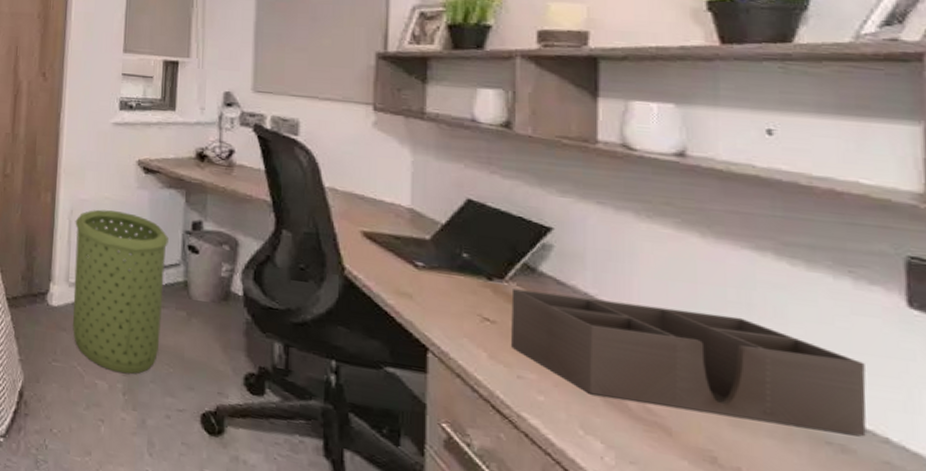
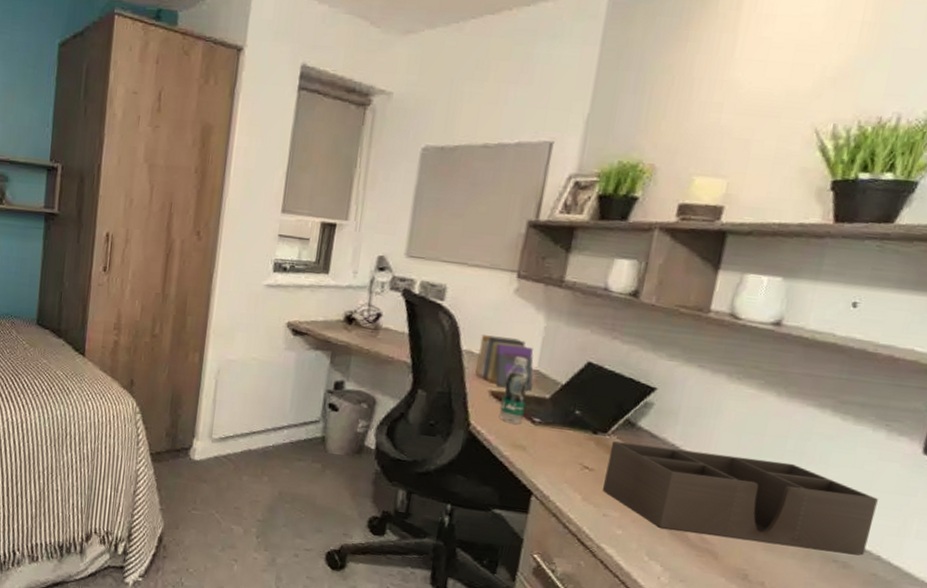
laundry basket: present [72,209,169,374] -> none [213,369,311,520]
books: none [343,171,409,233] -> present [475,335,534,392]
bottle: none [376,194,405,270] -> present [499,357,531,425]

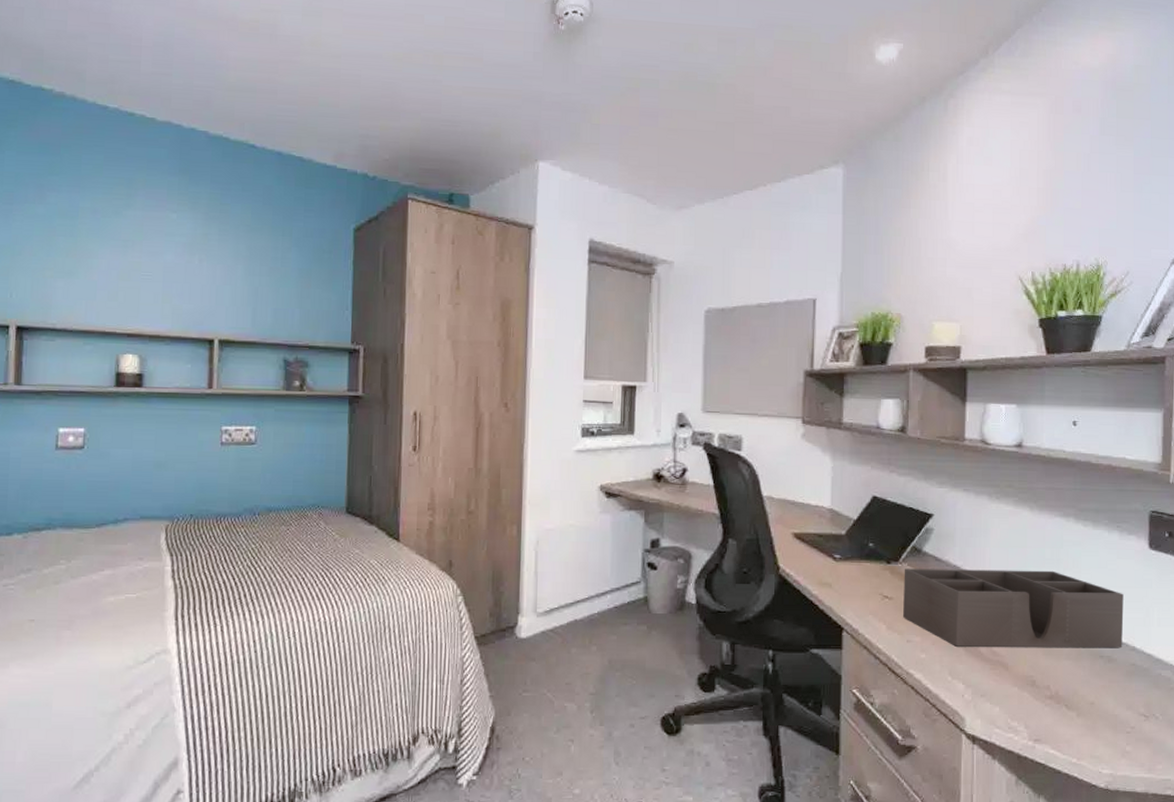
books: present [475,335,534,392] -> none [778,480,829,530]
bottle: present [499,357,531,425] -> none [804,498,827,564]

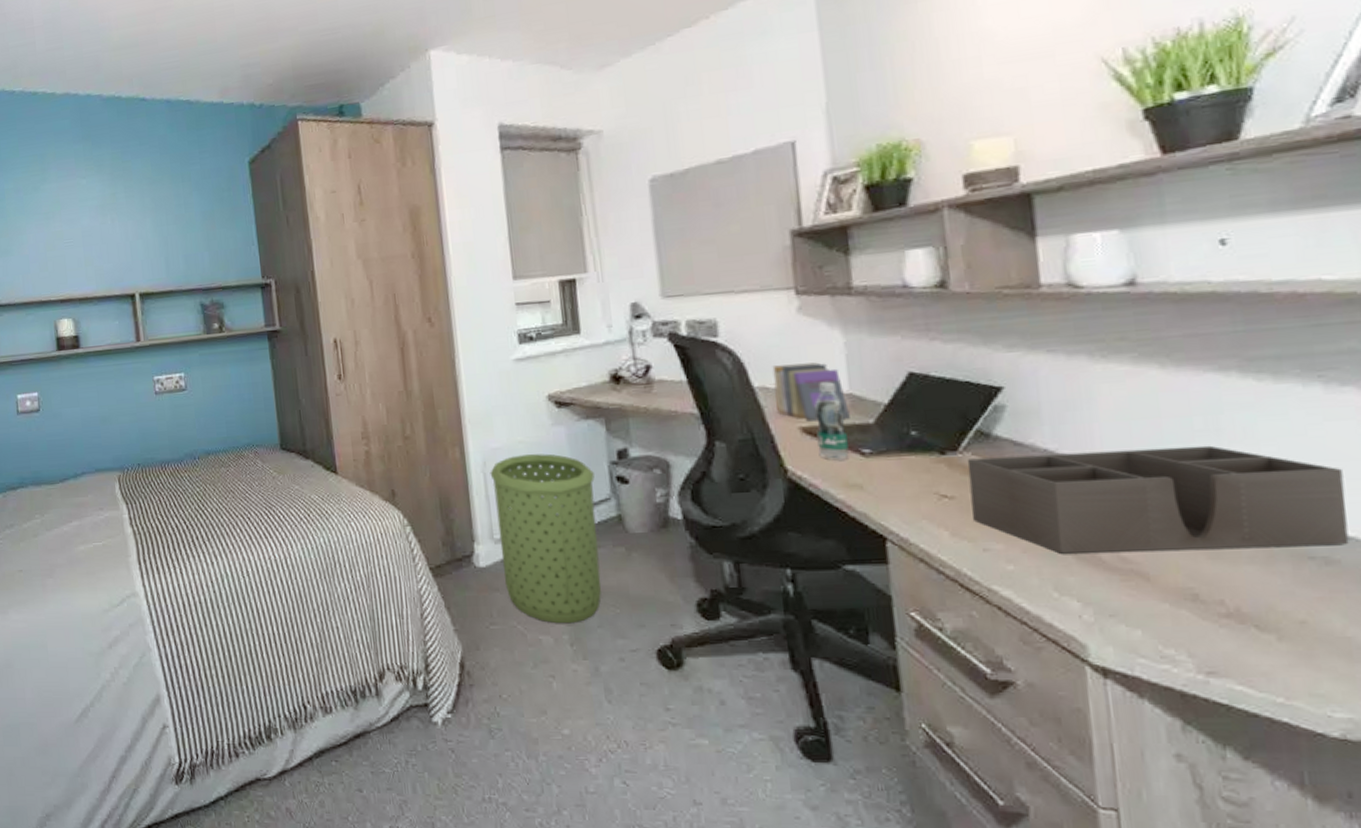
laundry basket: none [541,537,630,693] -> present [490,453,602,624]
books: none [778,480,829,530] -> present [772,362,850,423]
bottle: none [804,498,827,564] -> present [814,382,849,462]

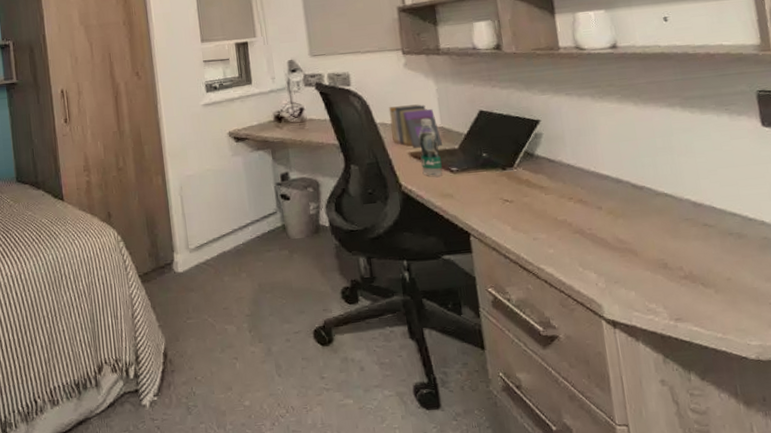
laundry basket: present [490,453,602,624] -> none [185,178,272,315]
desk organizer: present [967,445,1349,554] -> none [520,158,751,239]

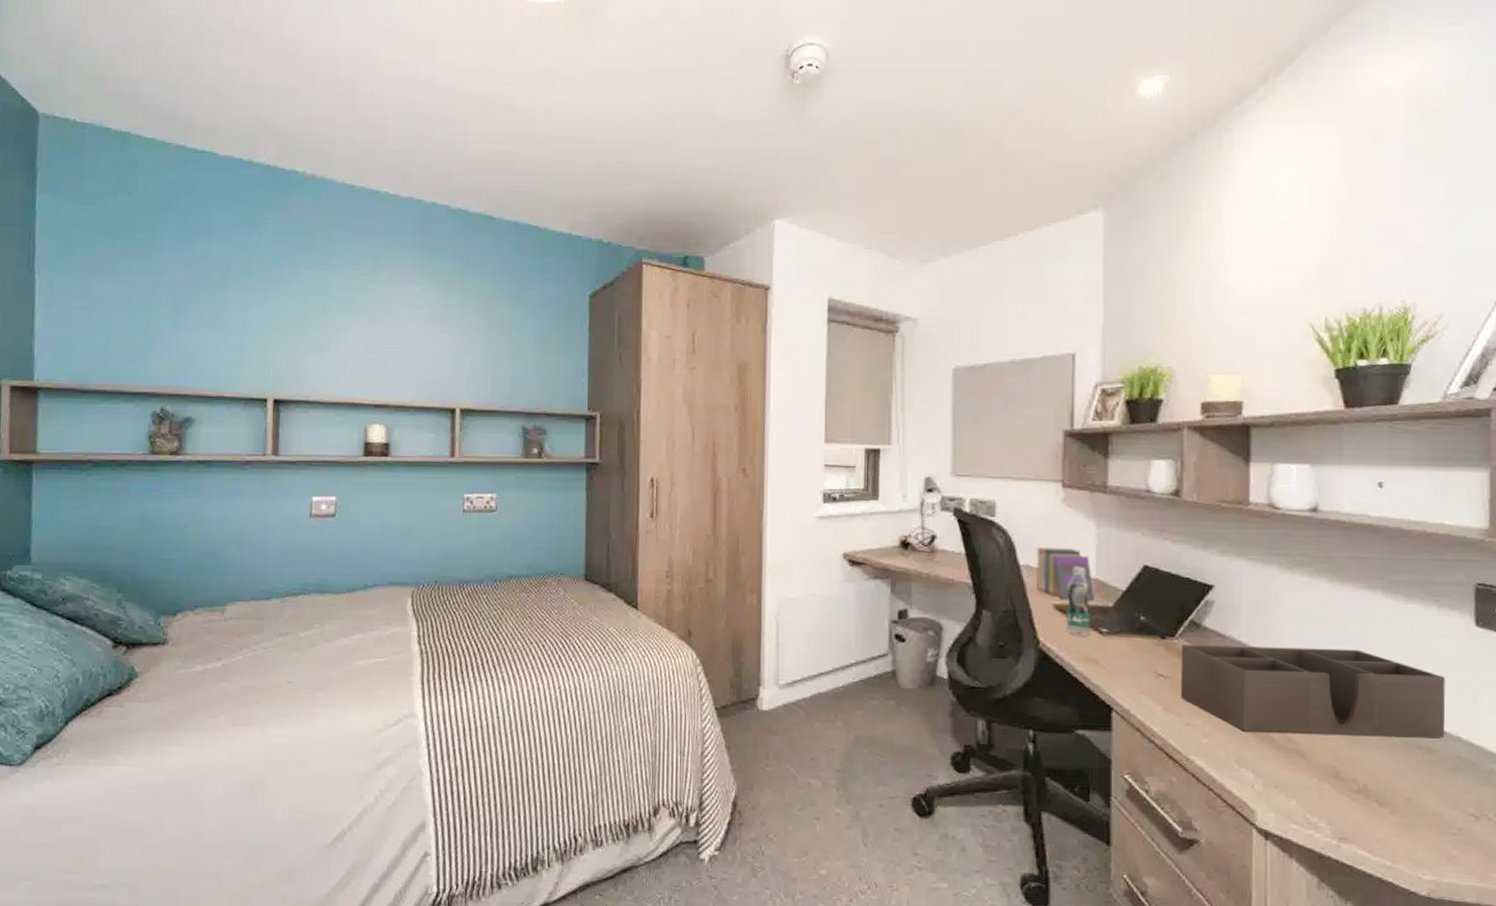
desk organizer: none [520,158,751,239] -> present [1181,645,1446,739]

